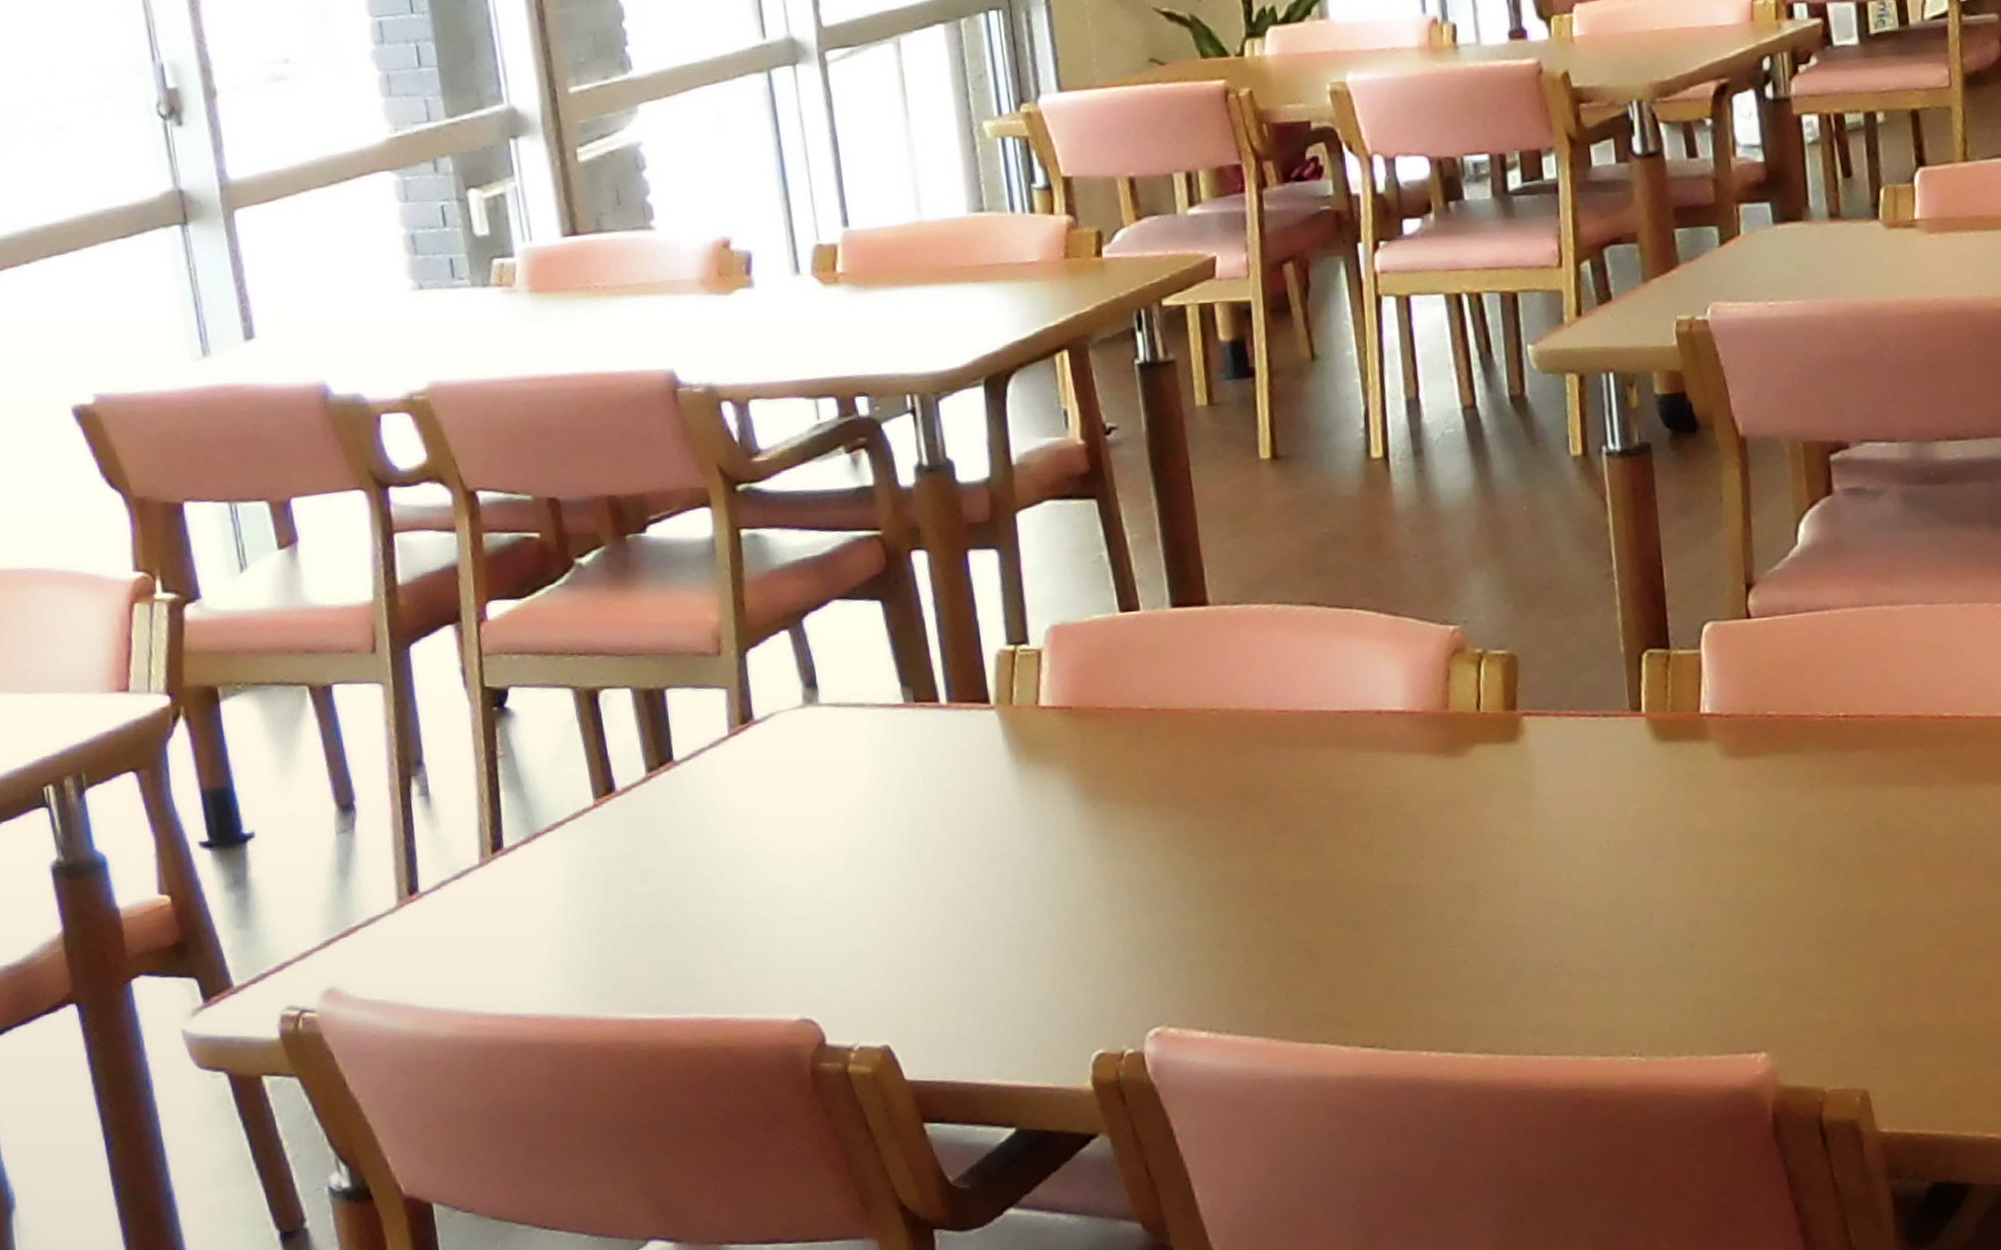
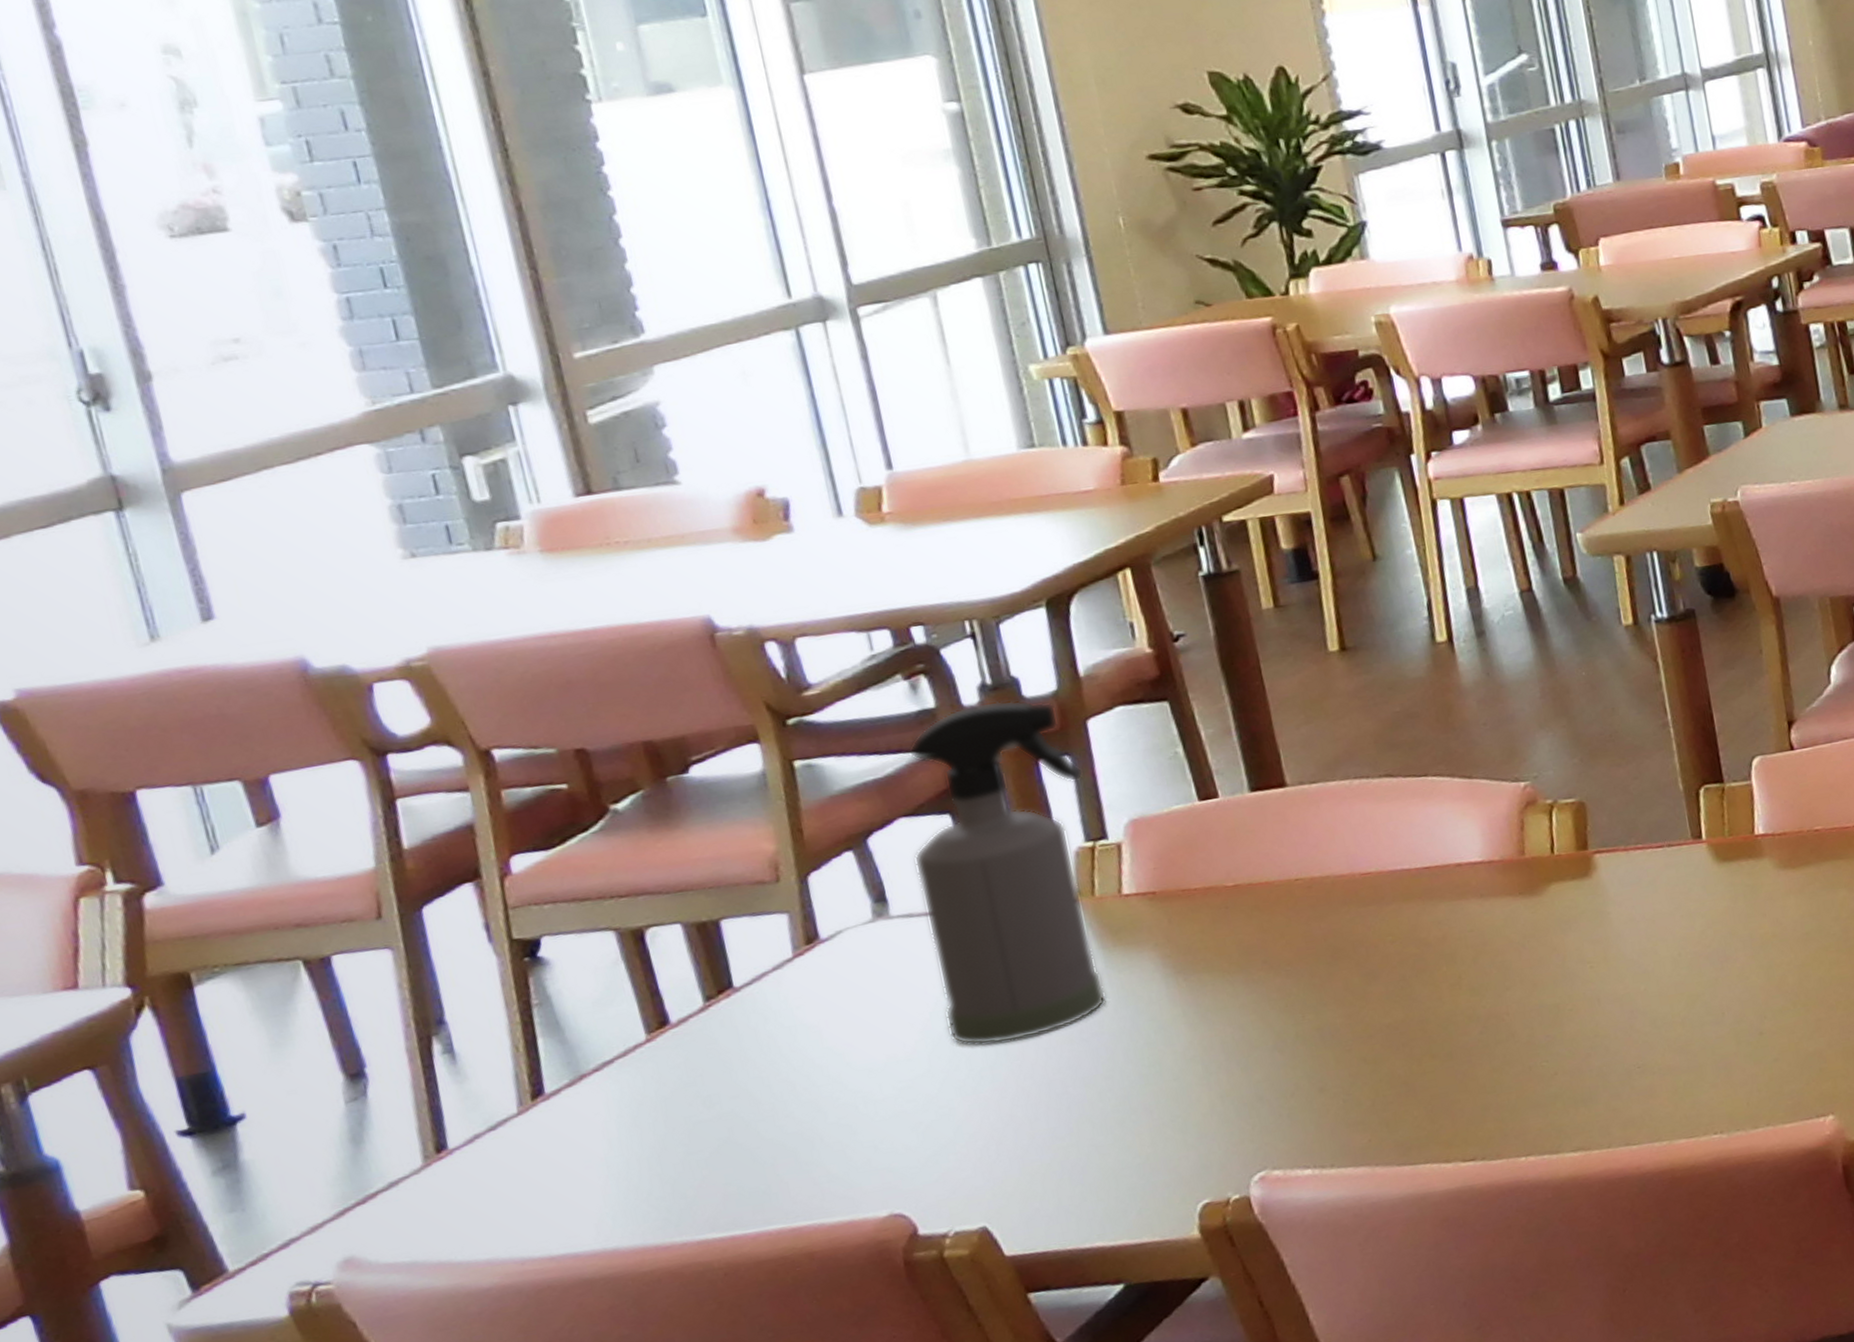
spray bottle: none [844,483,1018,852] -> present [909,700,1107,1046]

